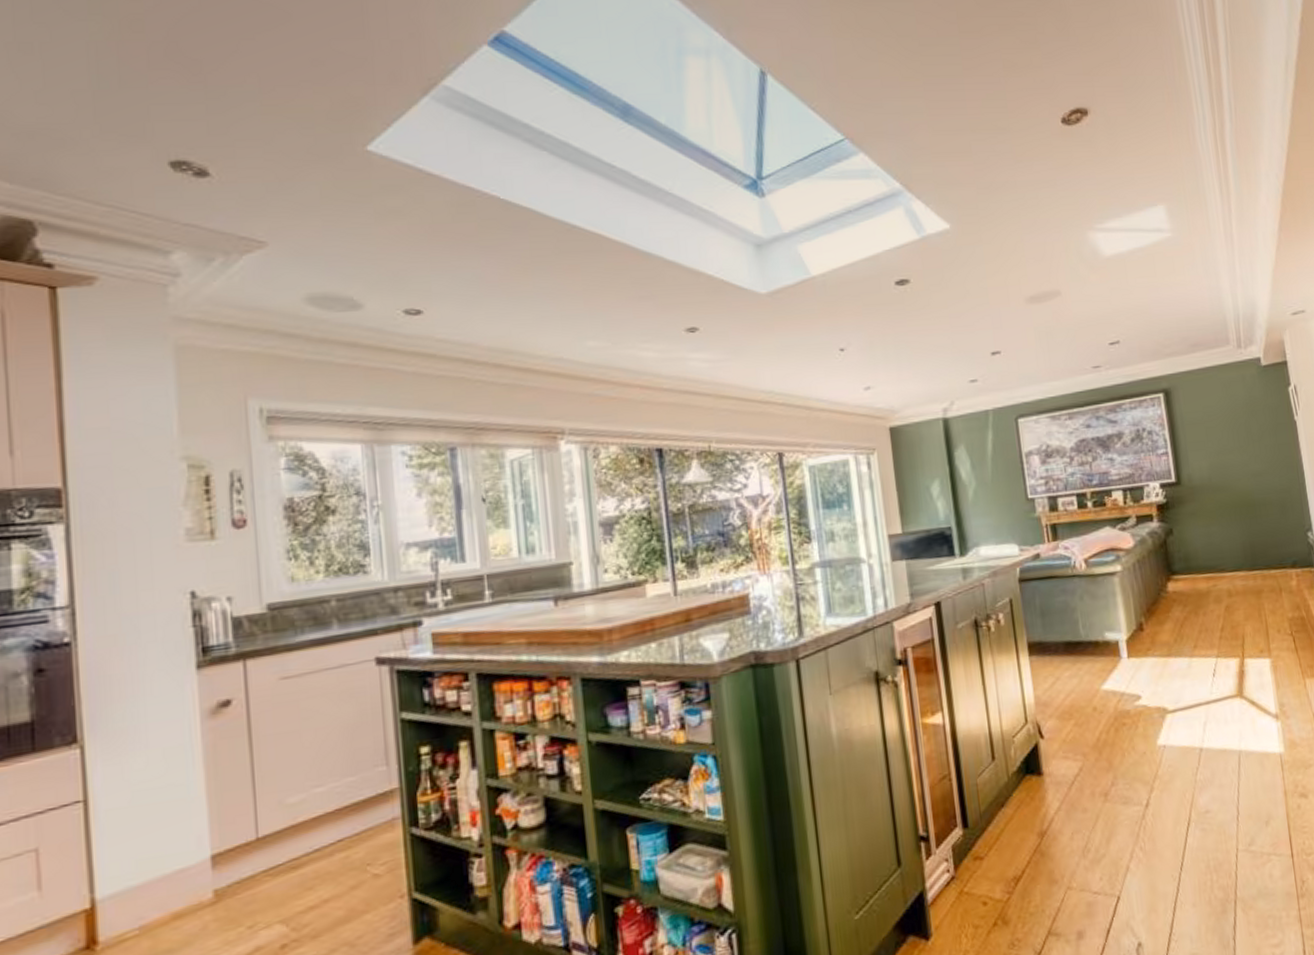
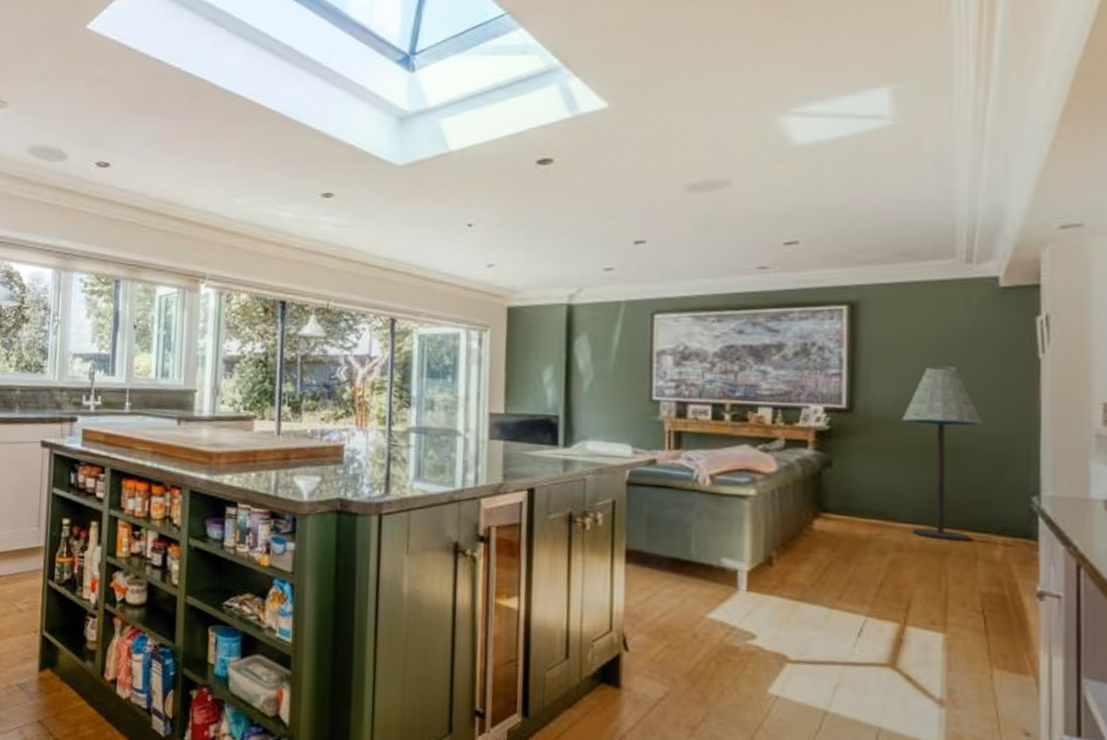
floor lamp: none [1214,435,1275,581] -> present [901,366,982,541]

